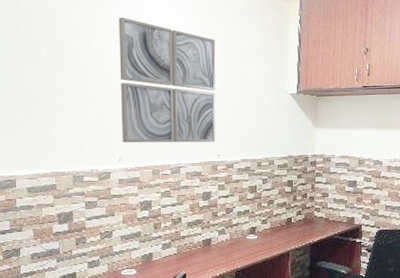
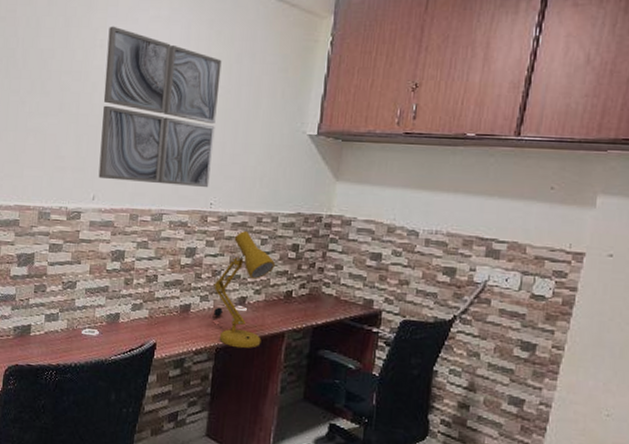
desk lamp: none [228,174,275,269] -> present [212,231,275,348]

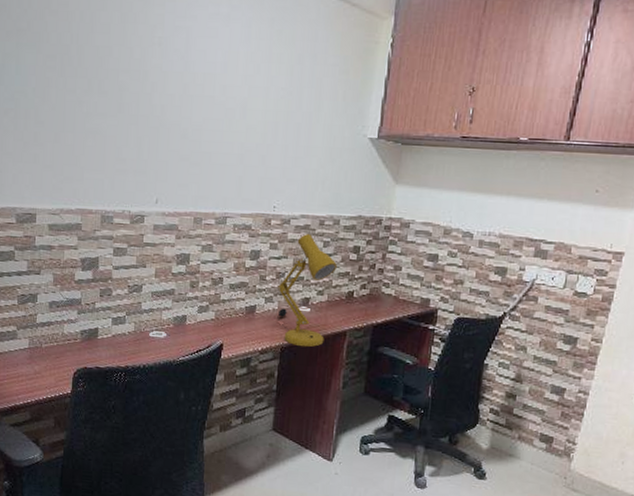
wall art: present [98,26,222,188] -> none [161,22,283,191]

